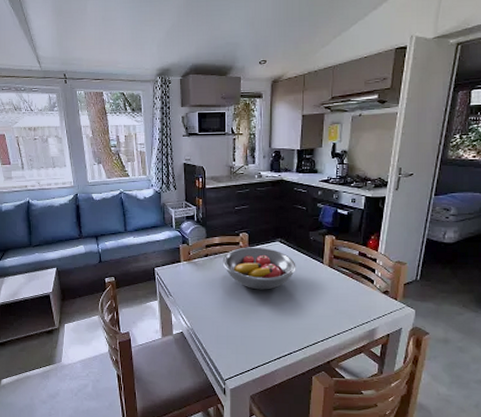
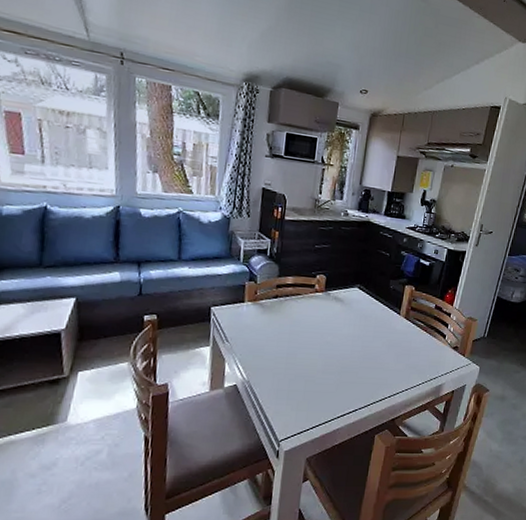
fruit bowl: present [222,247,296,290] -> none [293,290,373,340]

